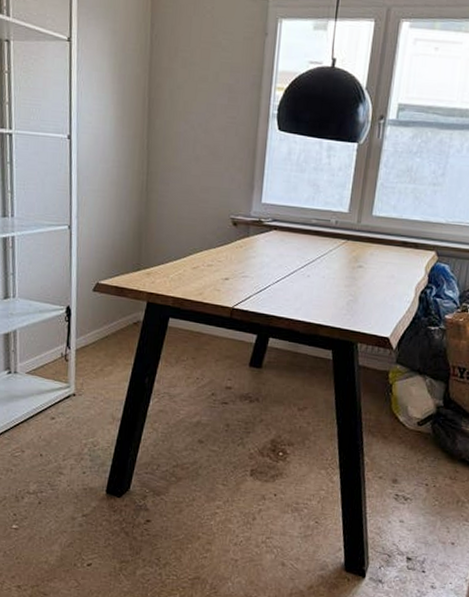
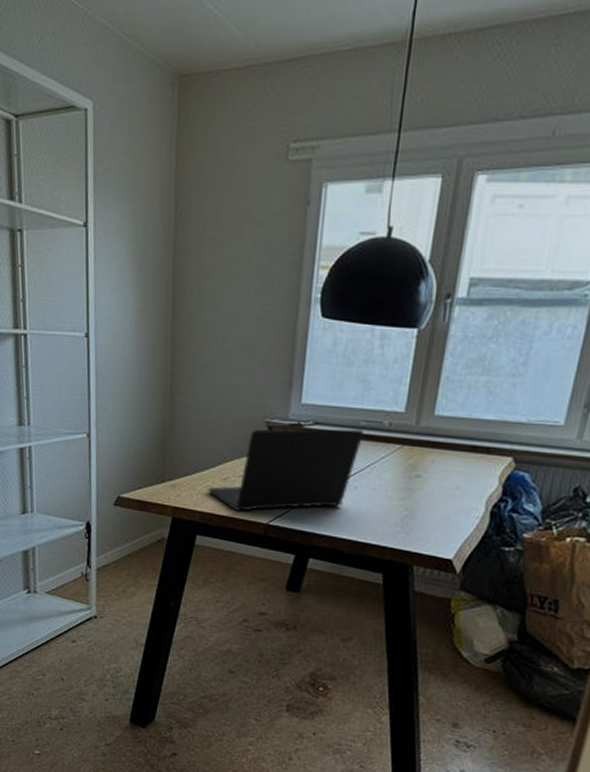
laptop: none [180,224,314,297] -> present [208,429,363,512]

